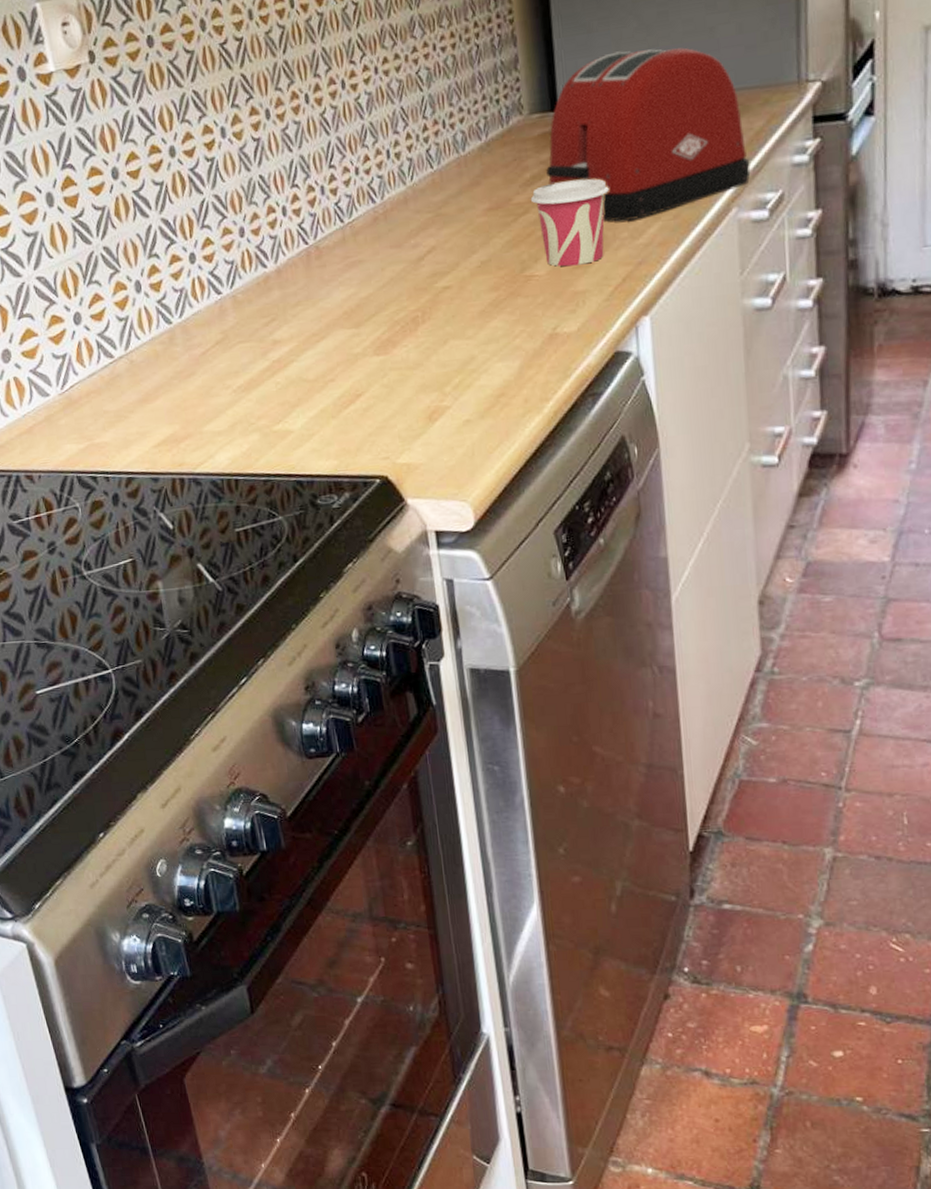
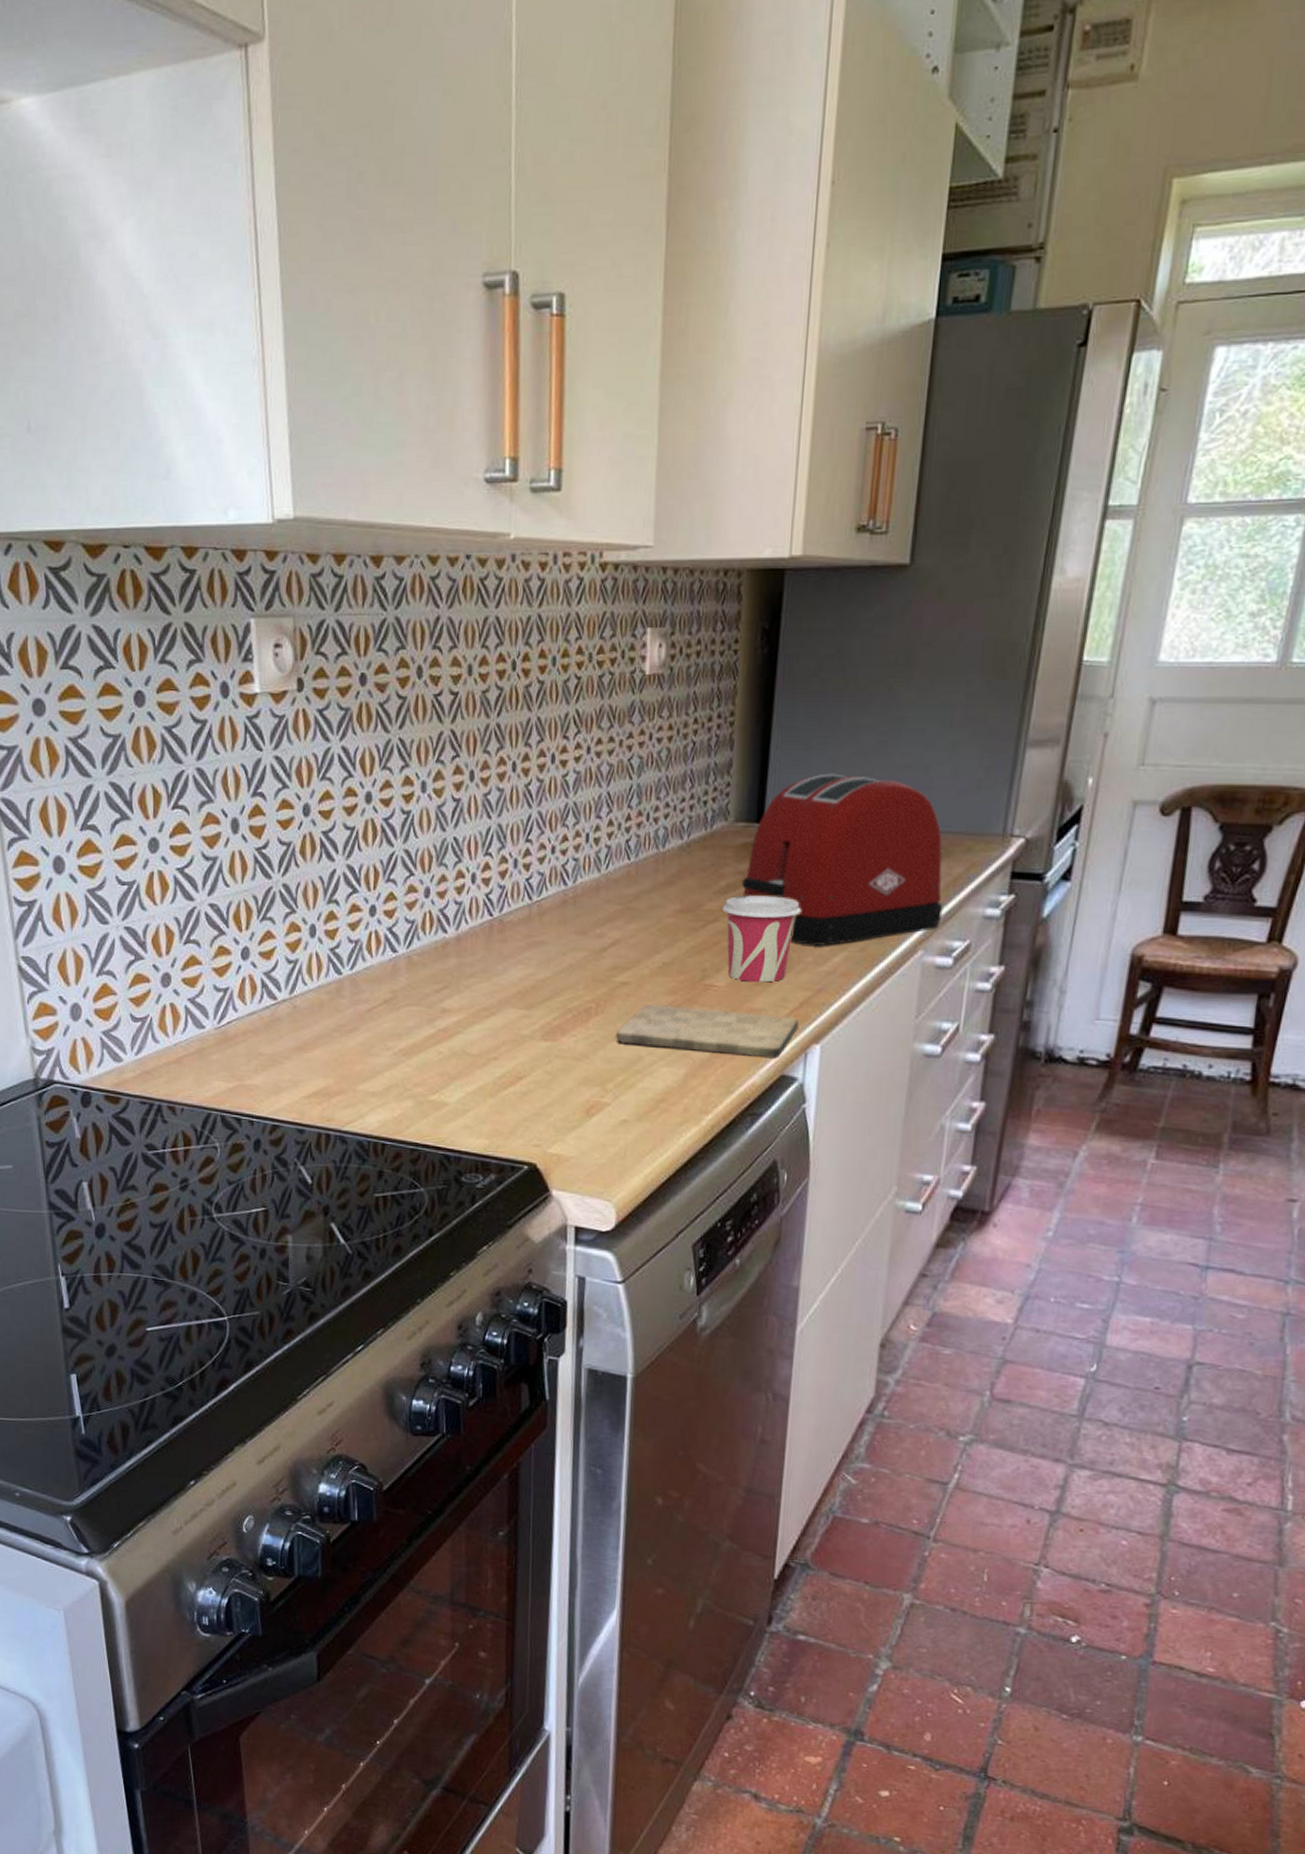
cutting board: none [446,294,625,346] -> present [616,1005,799,1059]

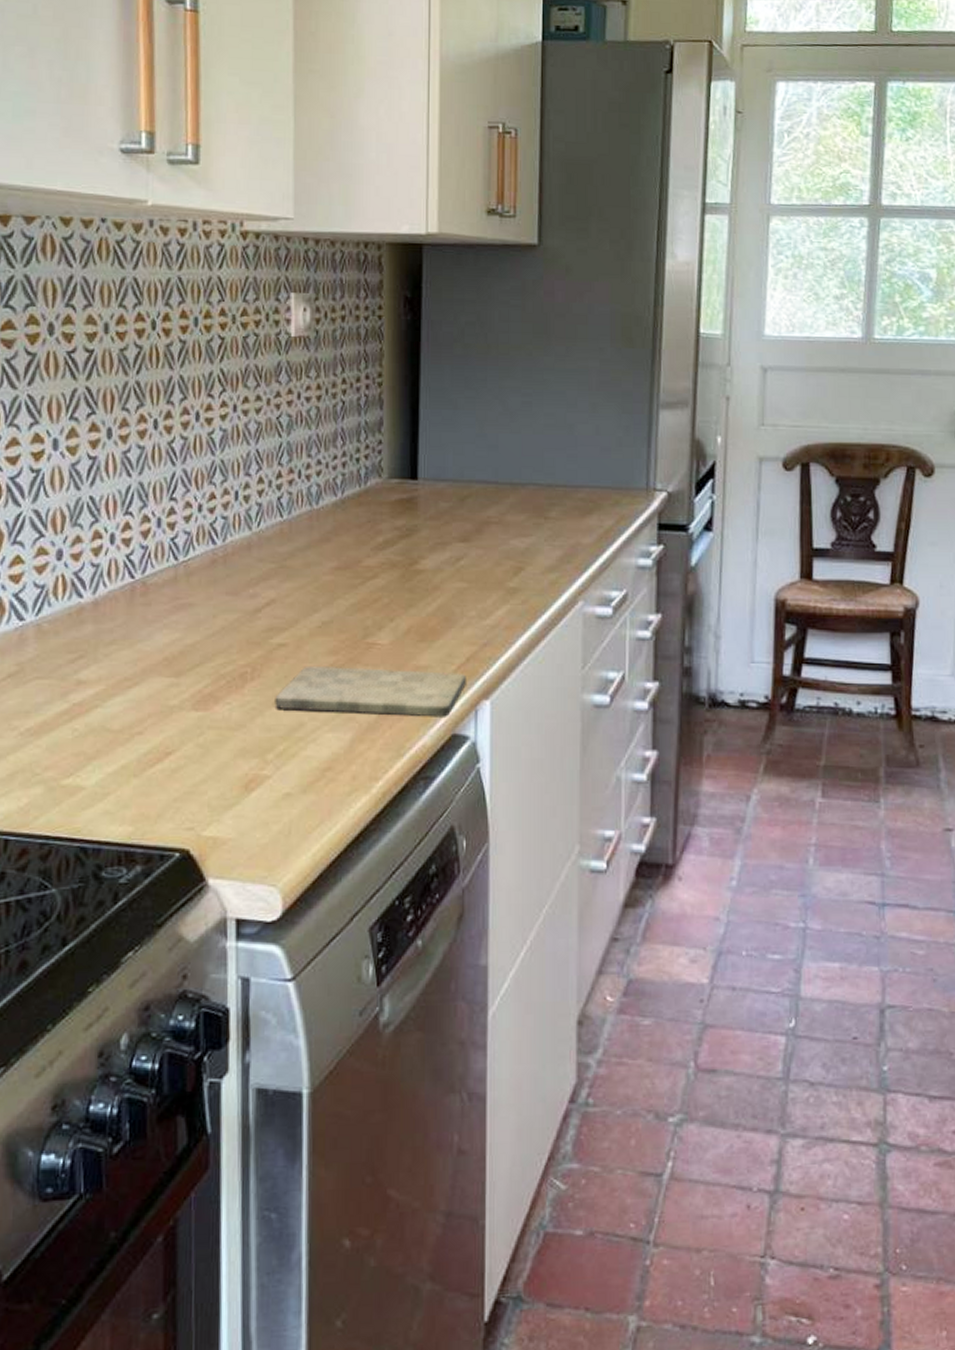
cup: present [722,895,801,983] -> none [380,551,461,639]
toaster: present [742,773,943,946] -> none [400,432,598,599]

